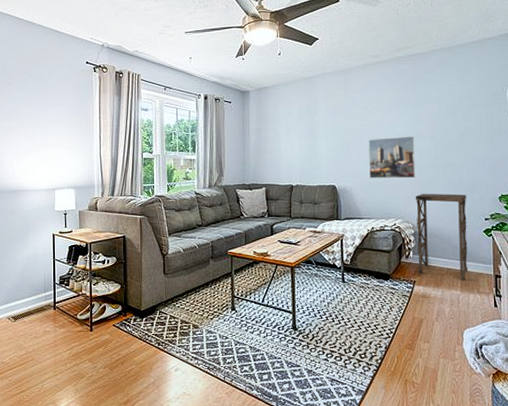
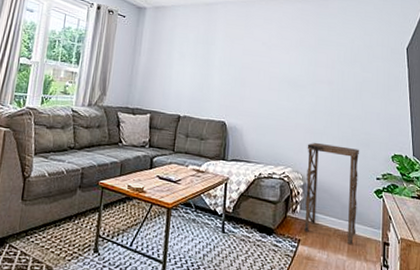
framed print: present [368,136,416,179] -> none [262,77,311,125]

